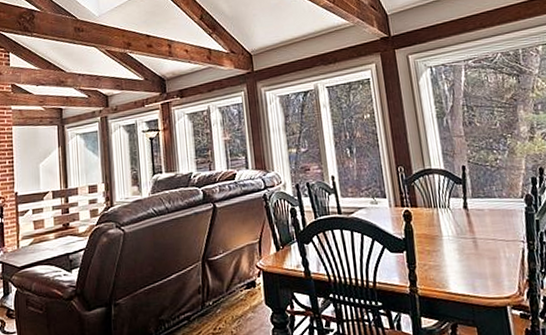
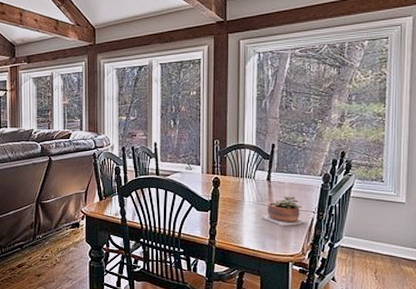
succulent plant: none [464,224,518,262] -> present [261,196,307,226]

